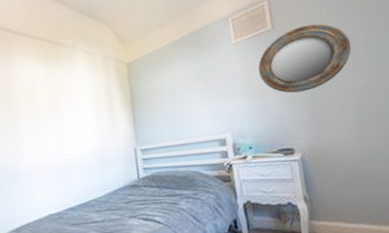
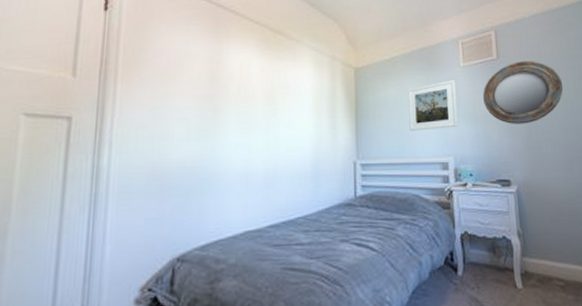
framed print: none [179,59,234,114] -> present [408,80,458,131]

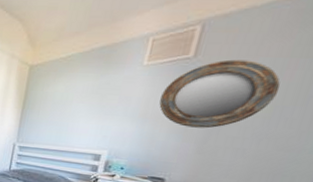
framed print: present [408,80,458,131] -> none [70,79,132,125]

